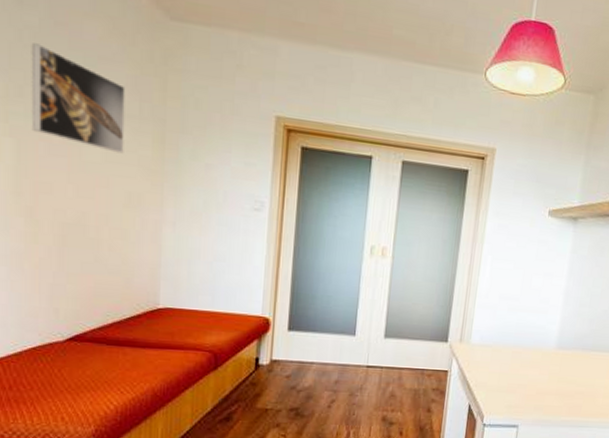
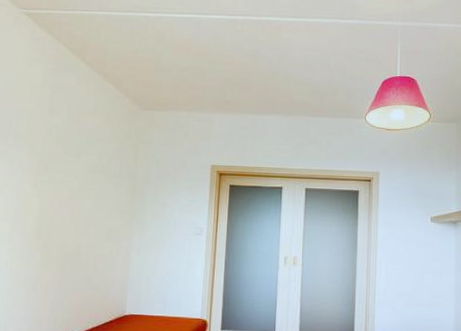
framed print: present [31,43,126,154] -> none [51,135,112,202]

